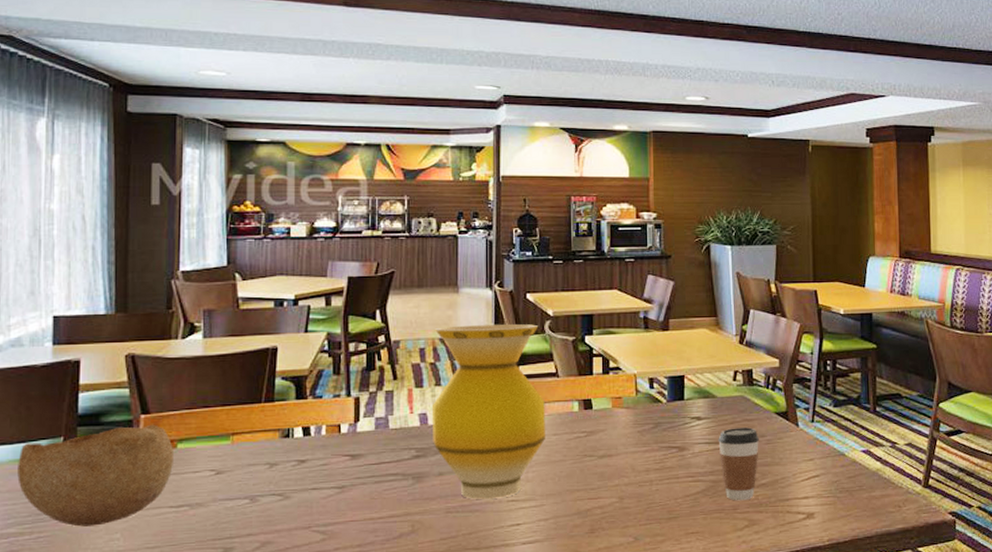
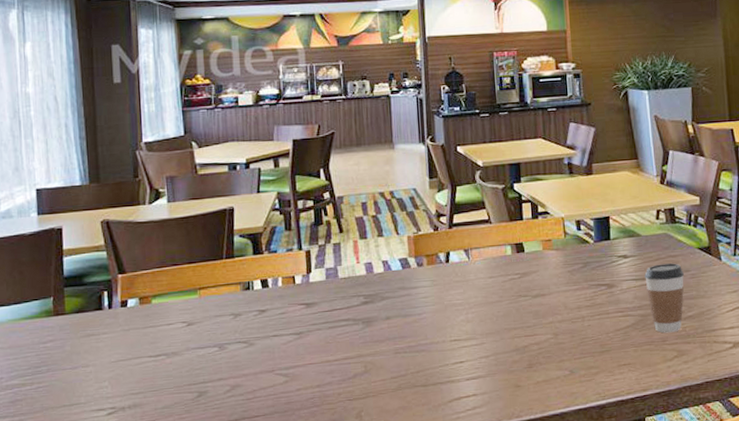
bowl: present [17,424,175,527] -> none [16,282,150,377]
vase: present [431,324,545,499] -> none [375,175,482,340]

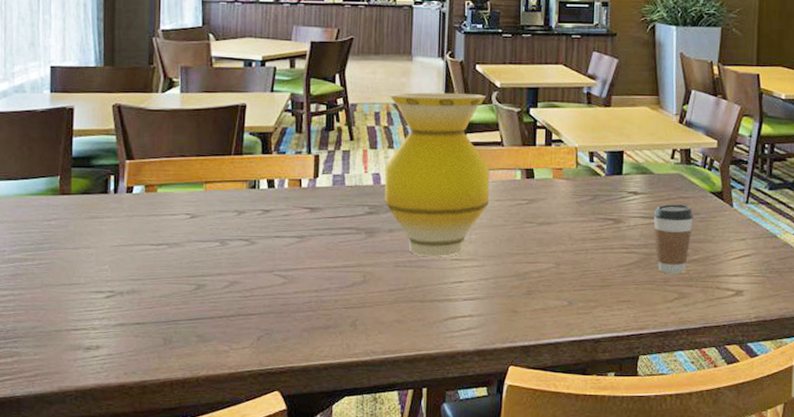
vase: none [375,175,482,340] -> present [384,92,490,257]

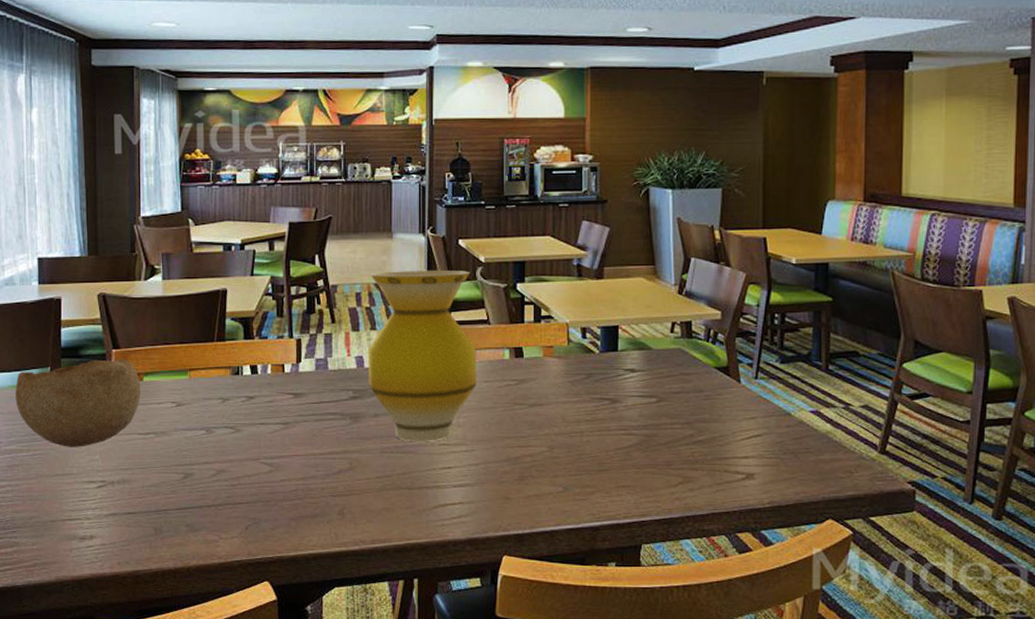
bowl: none [22,169,155,257] -> present [15,358,141,447]
coffee cup: present [653,204,694,274] -> none [653,382,698,457]

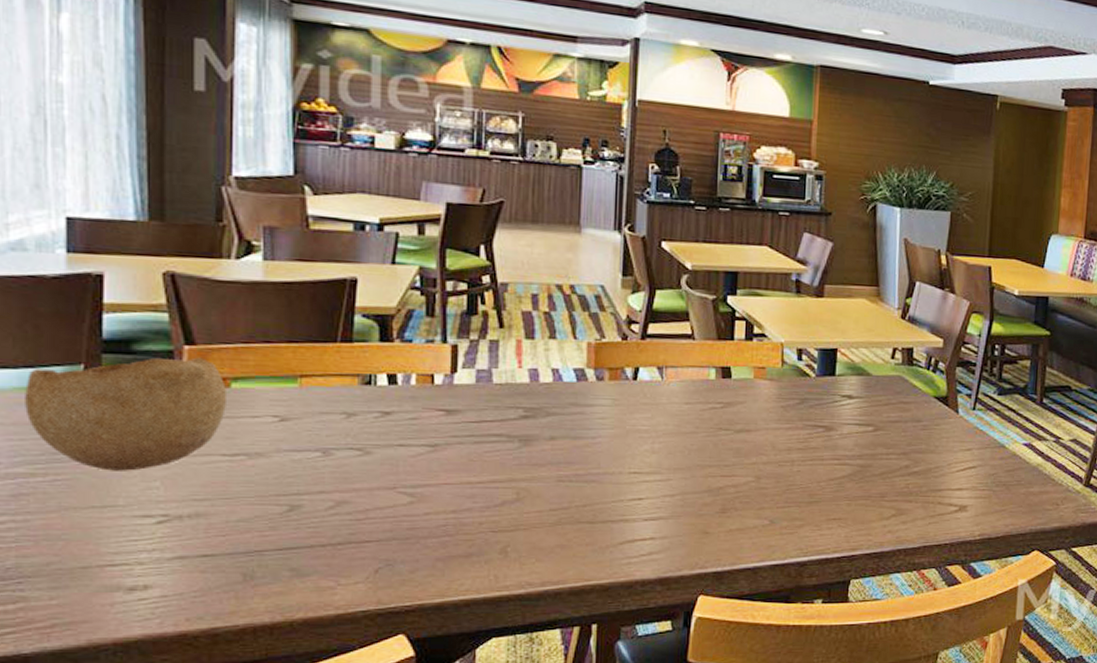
vase: present [367,271,476,441] -> none [544,271,677,469]

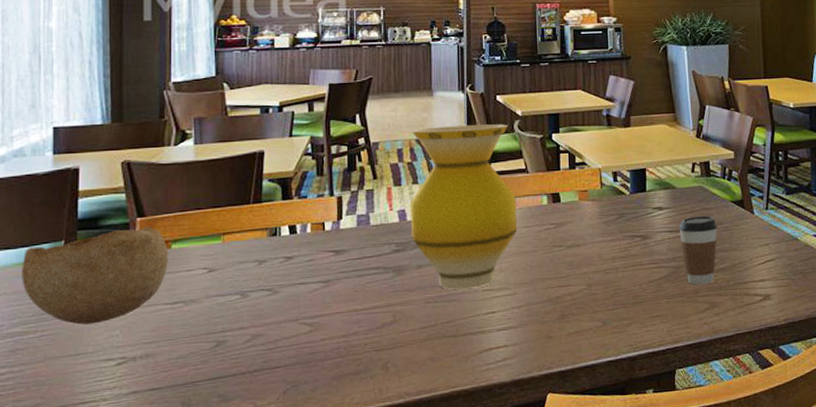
vase: none [544,271,677,469] -> present [409,124,517,290]
coffee cup: none [870,410,916,489] -> present [679,216,718,285]

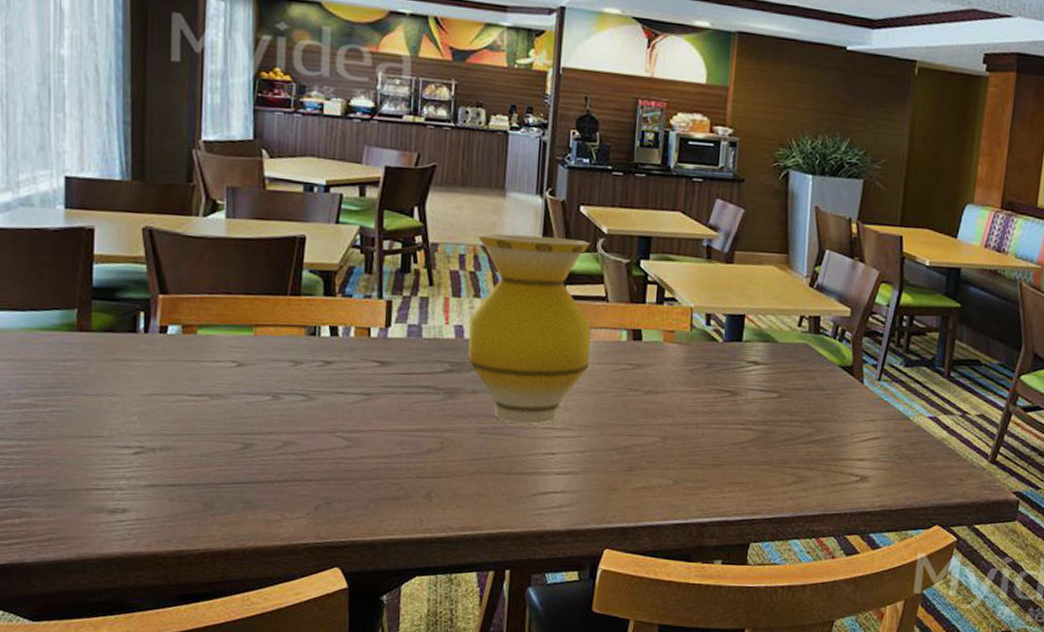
bowl: present [22,226,169,325] -> none [30,305,194,406]
coffee cup: present [679,216,718,285] -> none [774,377,820,456]

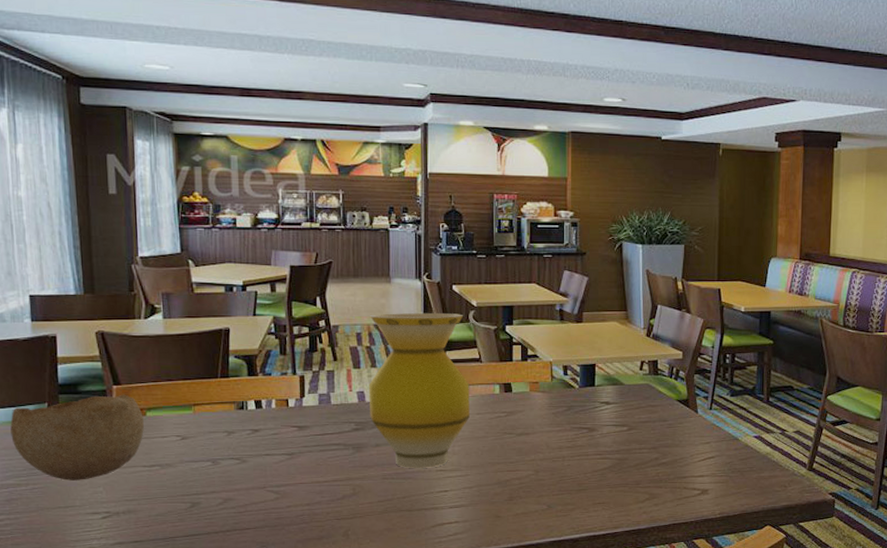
bowl: none [30,305,194,406] -> present [10,394,145,481]

